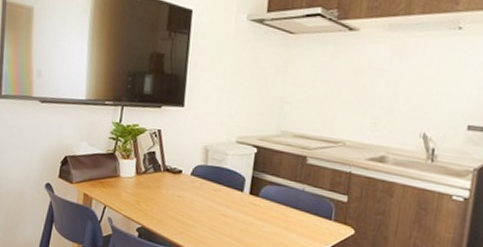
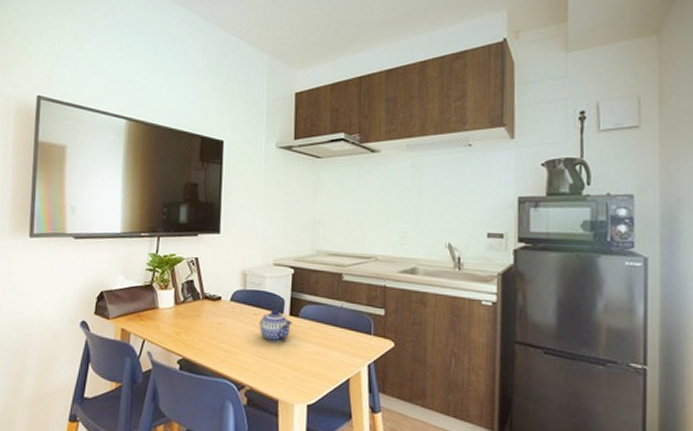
teapot: none [218,186,252,220] -> present [259,309,293,343]

